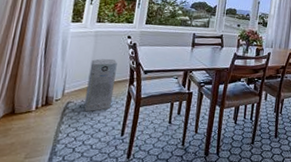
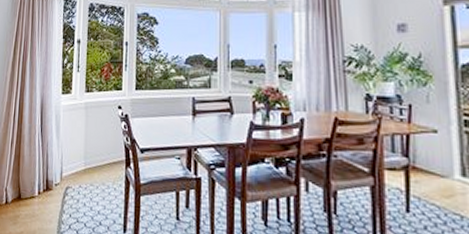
air purifier: present [84,58,117,111] -> none [82,134,111,200]

